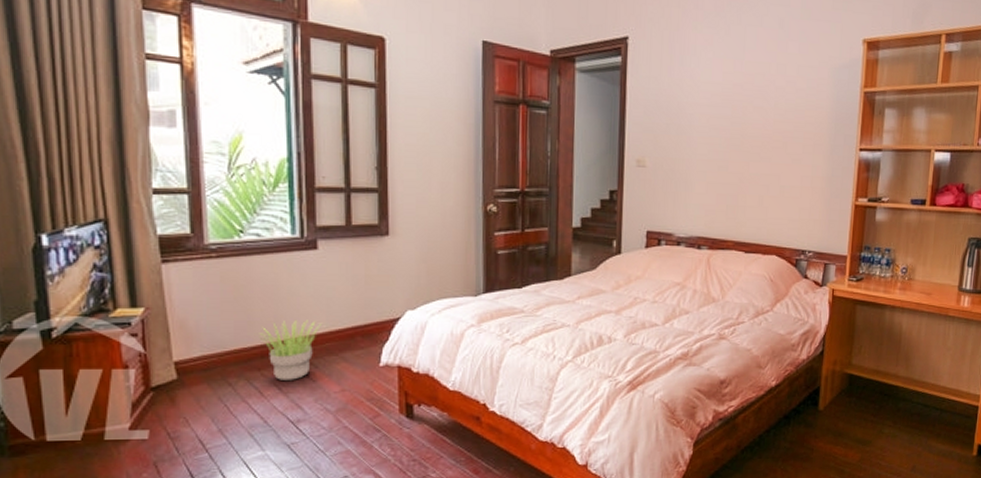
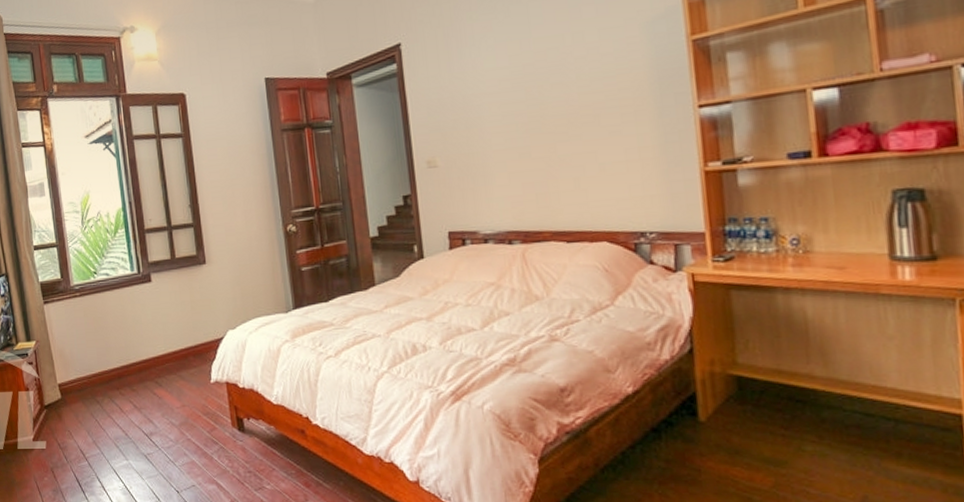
potted plant: present [259,319,321,380] -> none [115,343,160,398]

